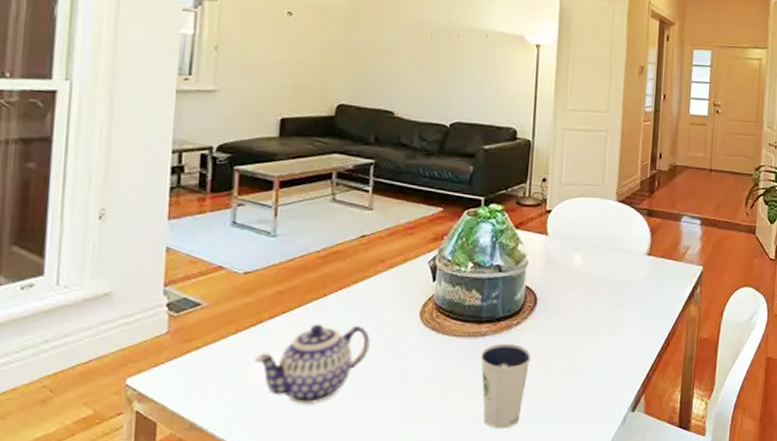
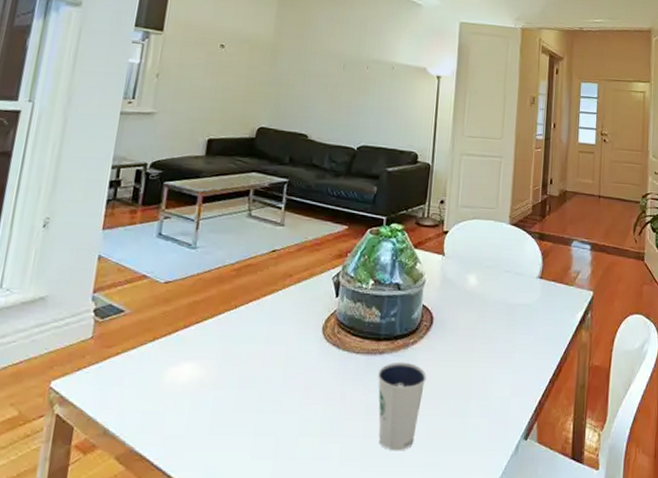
teapot: present [254,323,370,404] -> none [167,334,275,415]

